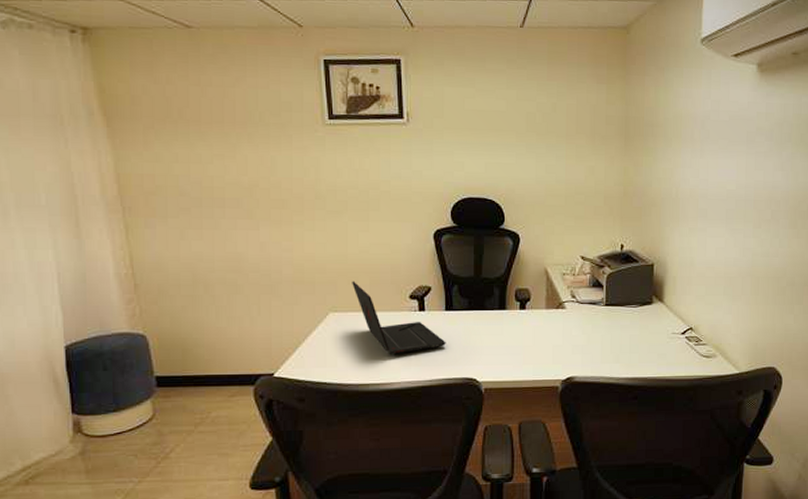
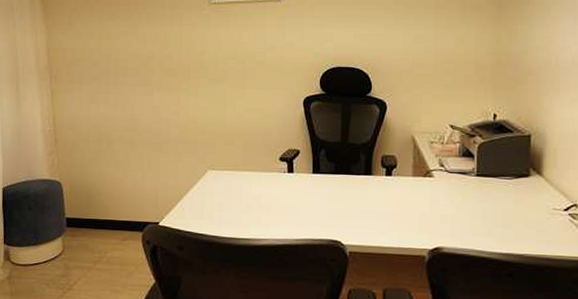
laptop: present [352,281,446,354] -> none [228,142,313,212]

